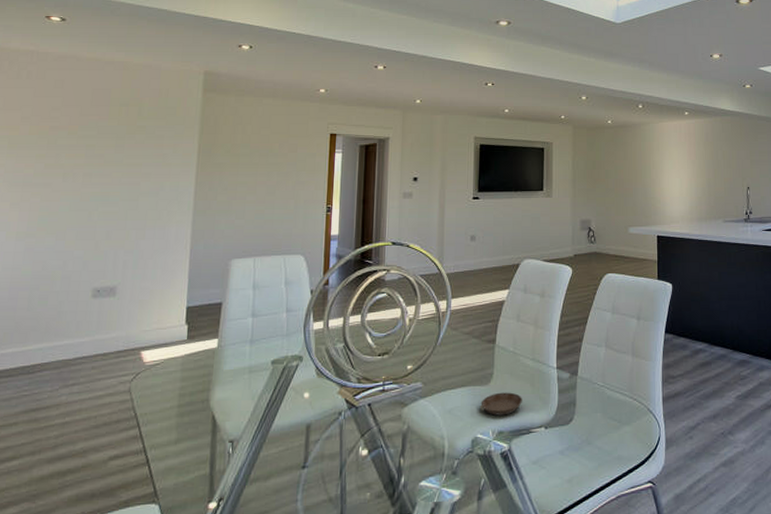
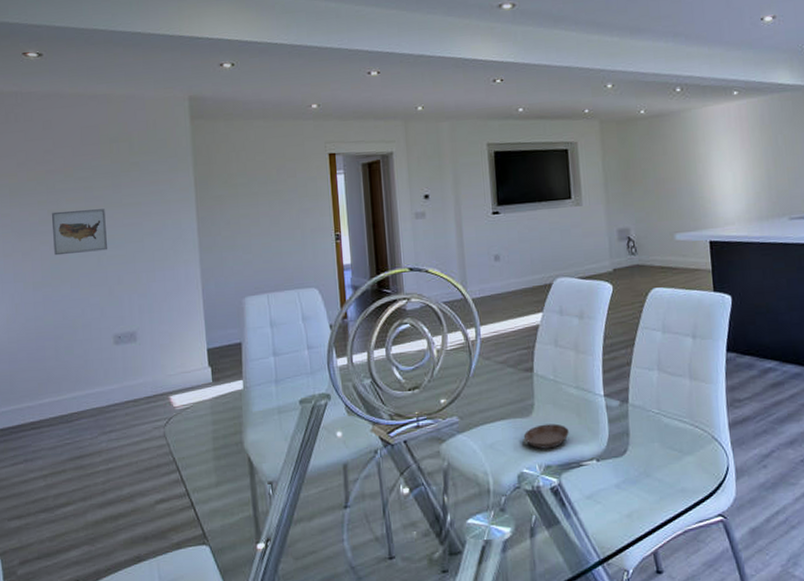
wall art: none [44,166,104,208] -> present [51,209,107,256]

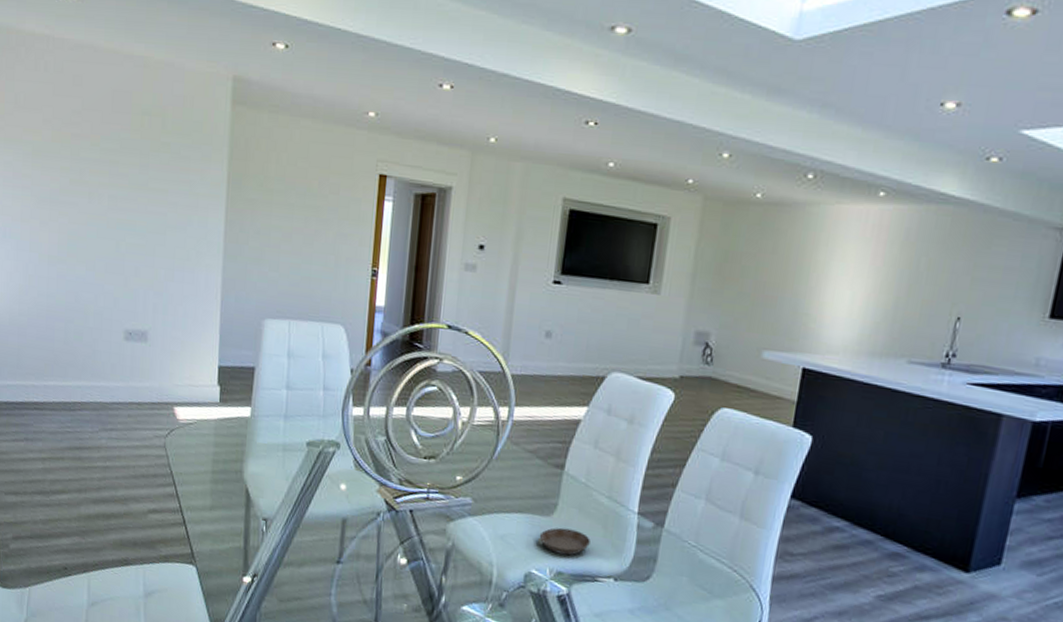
wall art: present [51,209,107,256] -> none [72,182,129,236]

